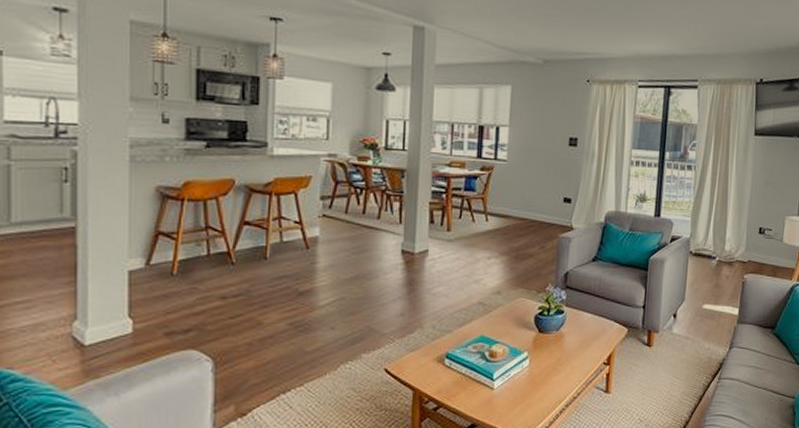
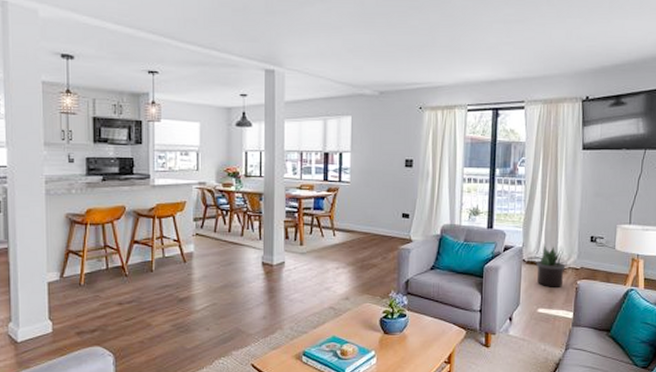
planter: none [703,235,733,282] -> present [536,244,566,287]

